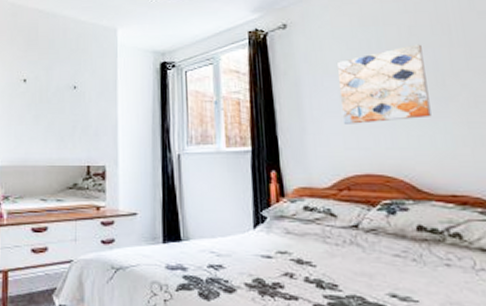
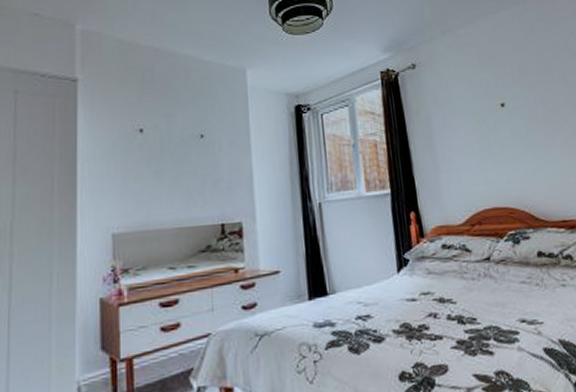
wall art: present [336,44,432,124] -> none [462,82,542,161]

